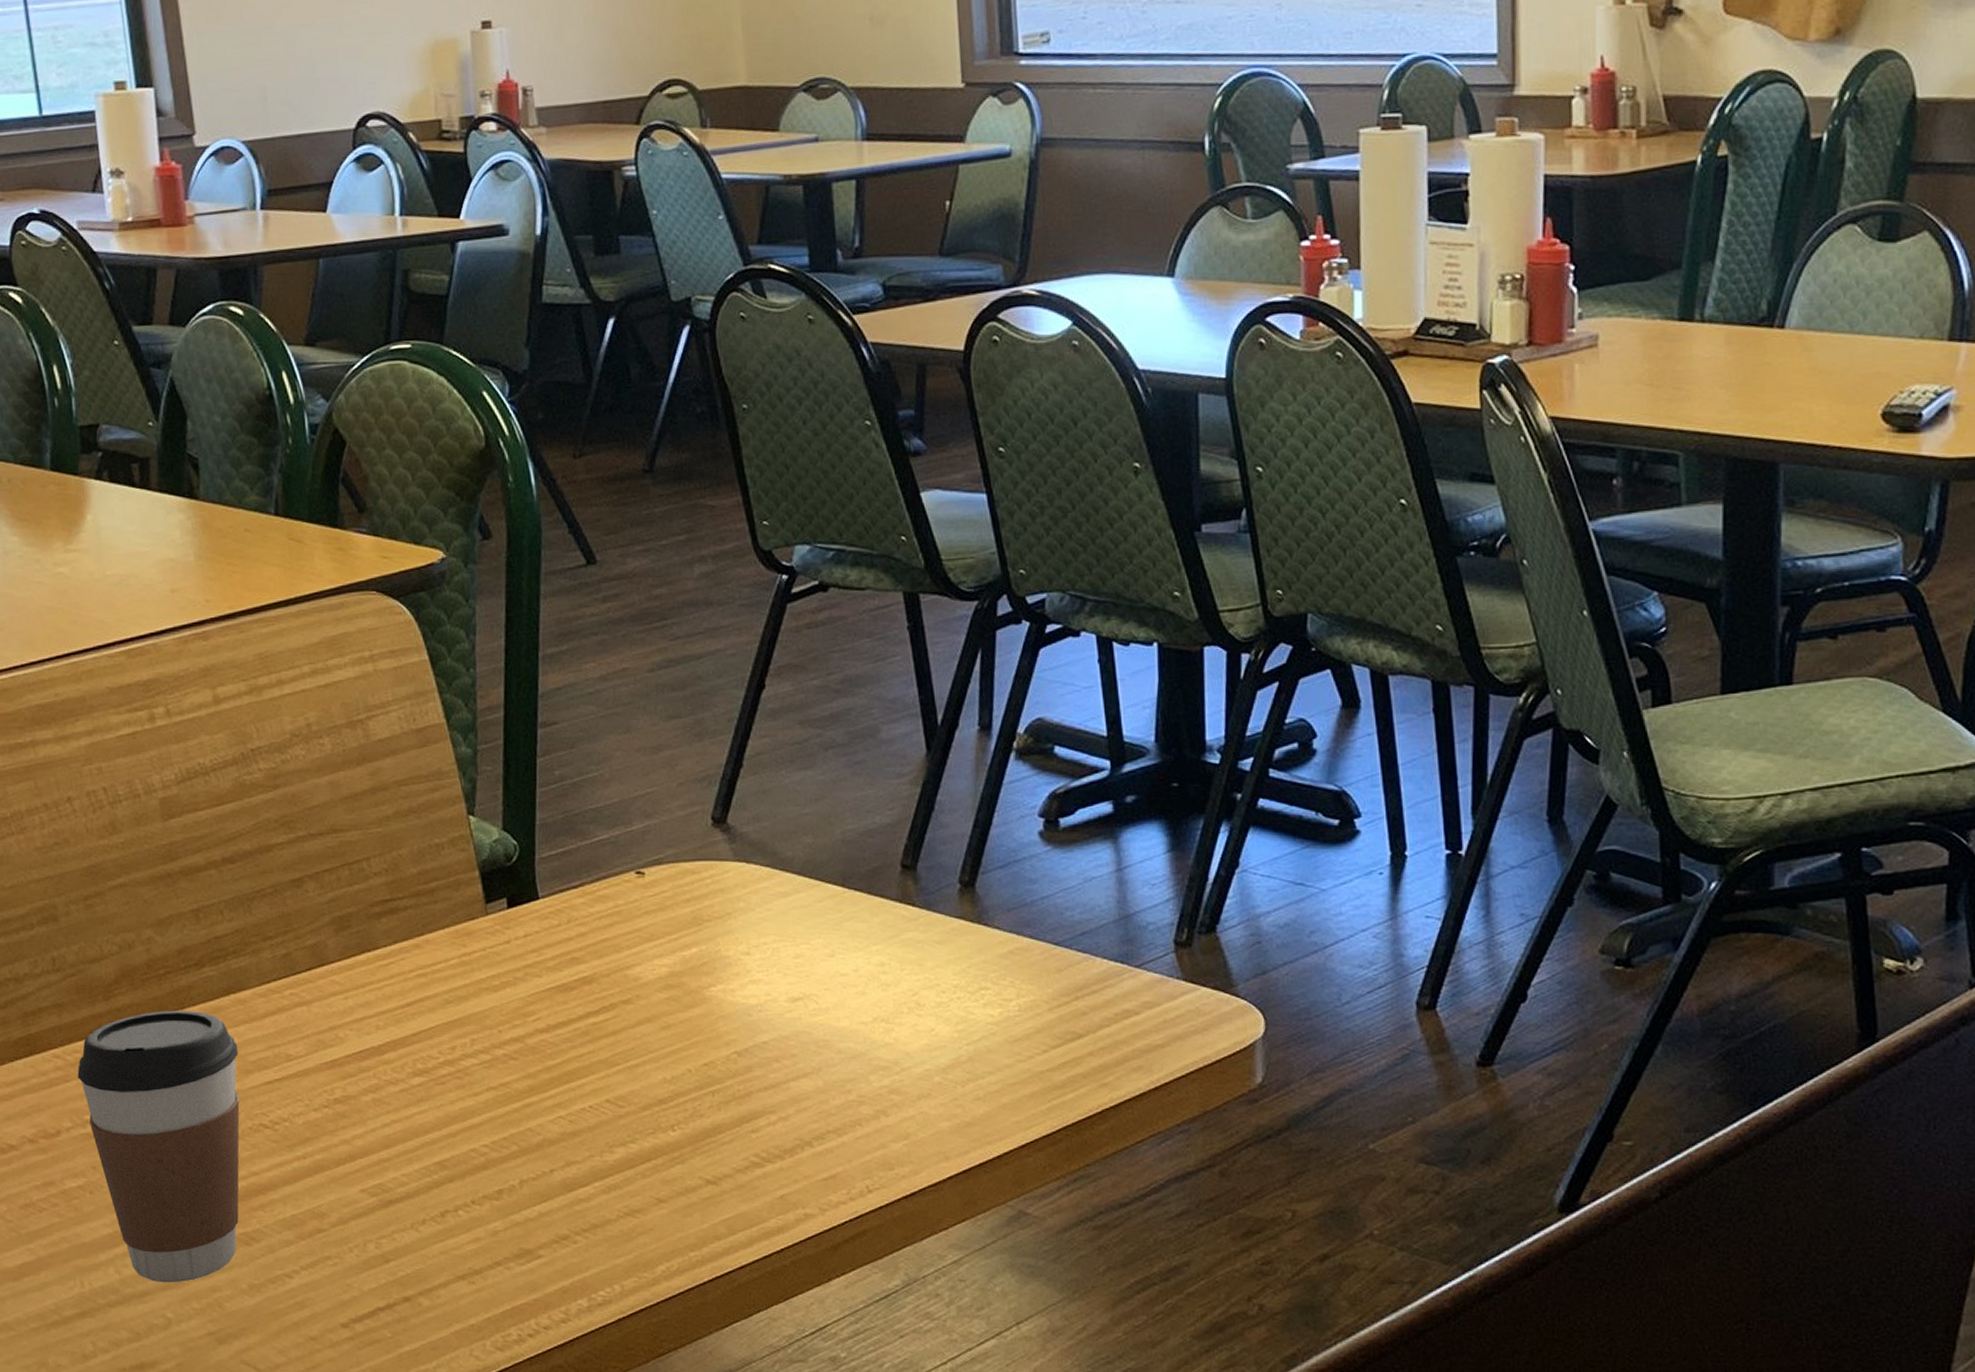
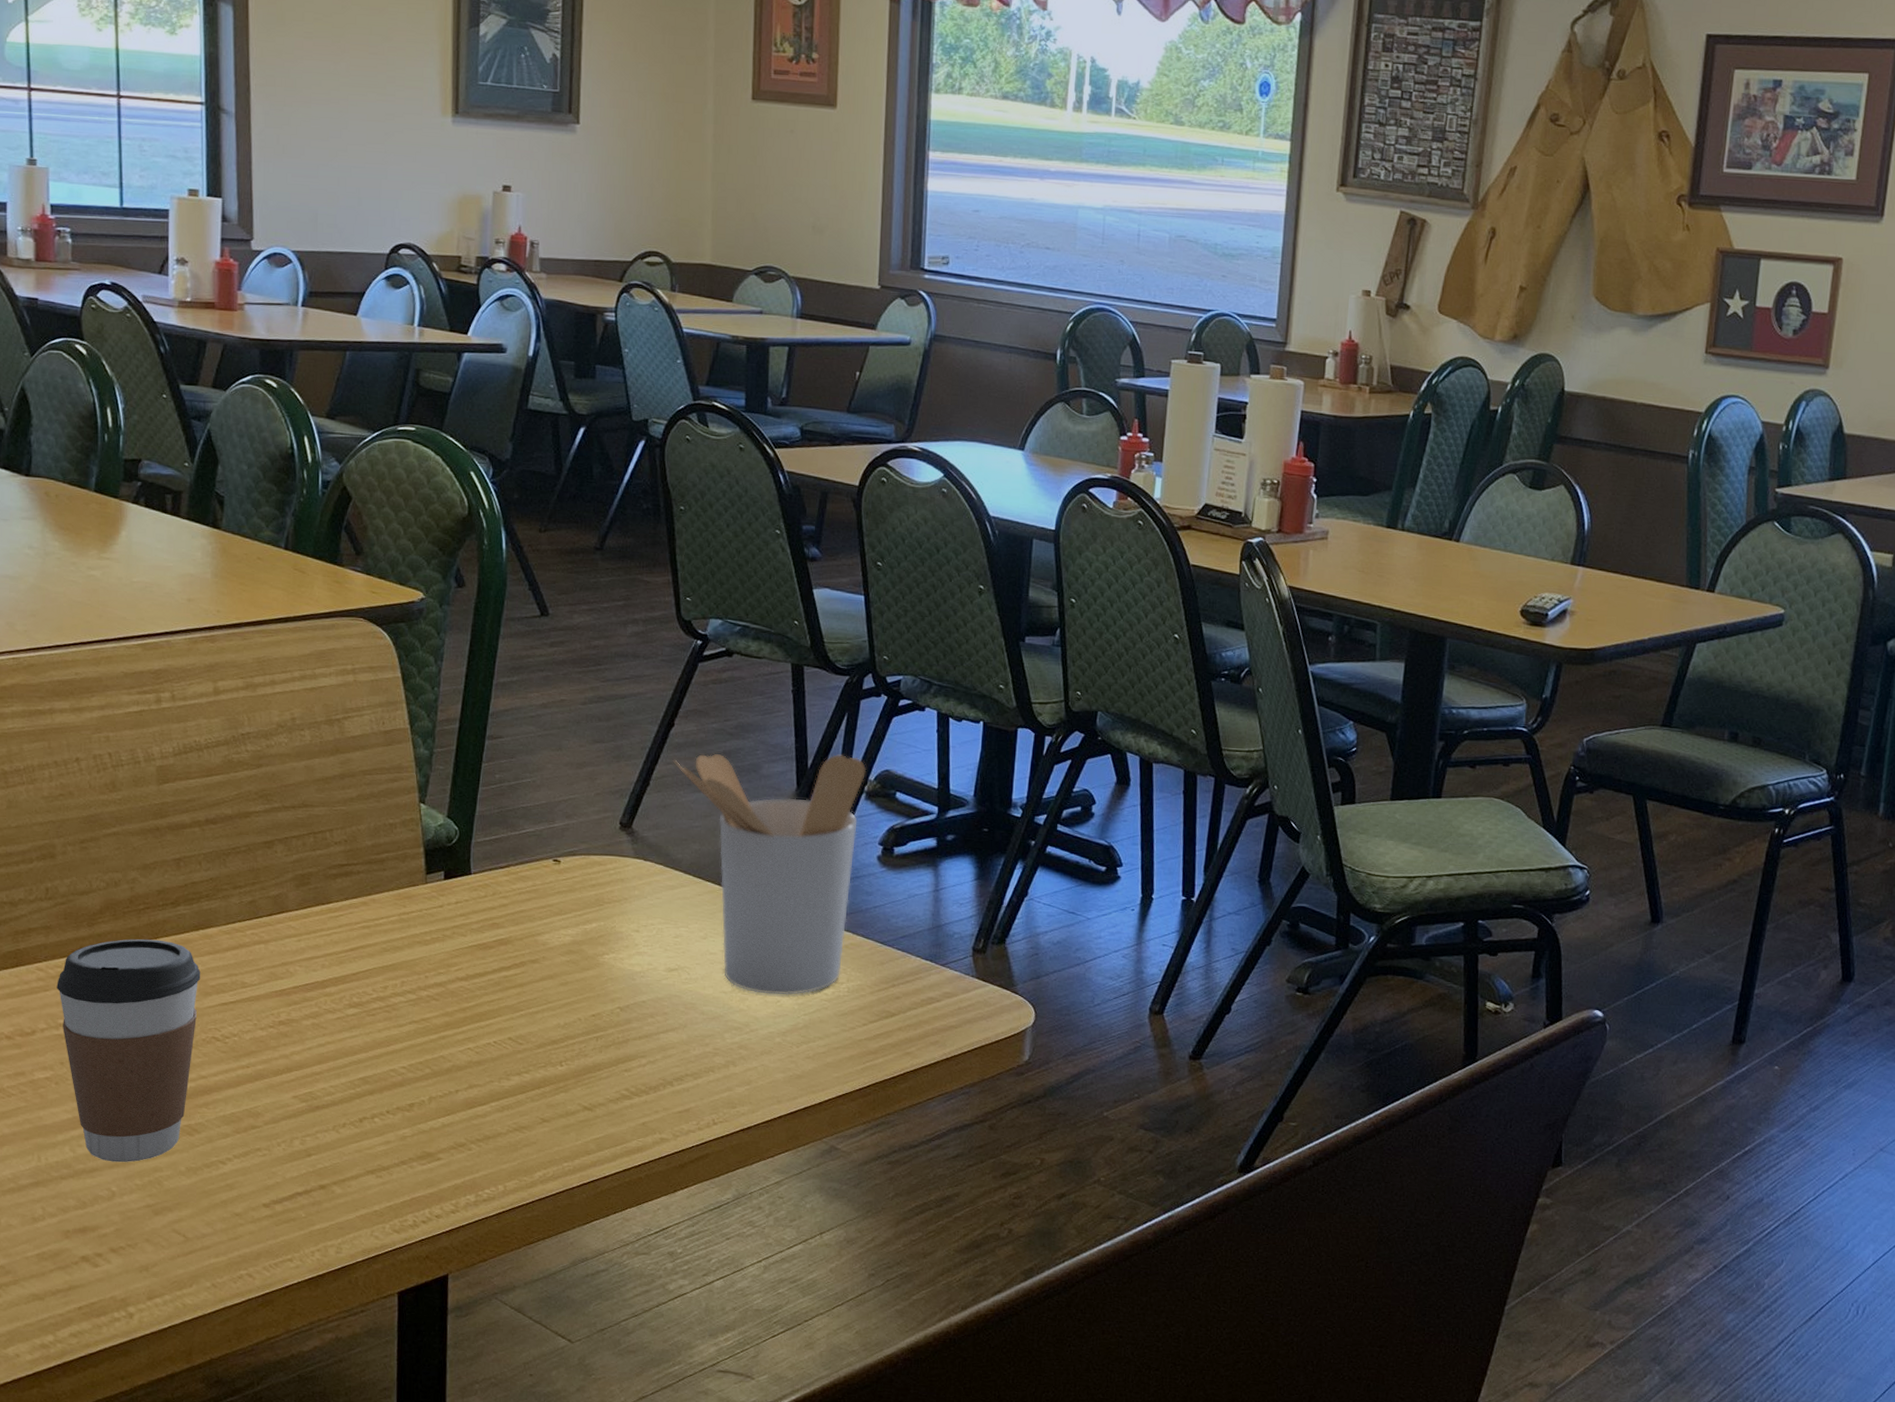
utensil holder: none [767,704,1014,1021] -> present [672,753,867,996]

